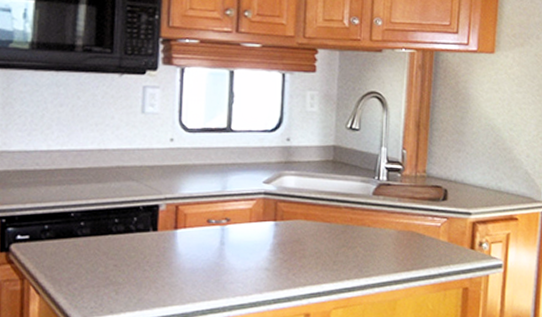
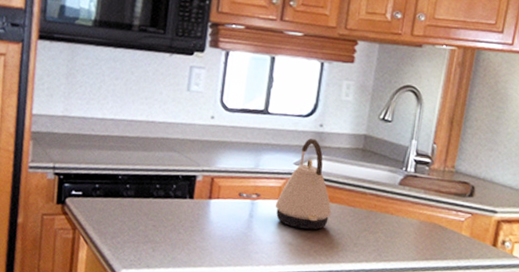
kettle: none [247,154,307,252] -> present [275,138,332,230]

